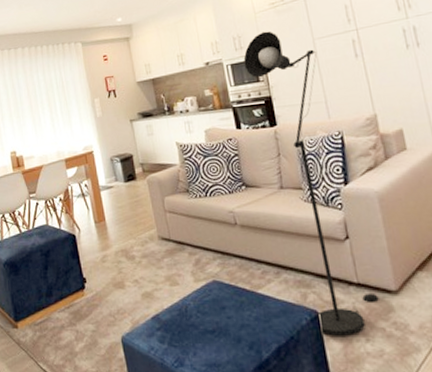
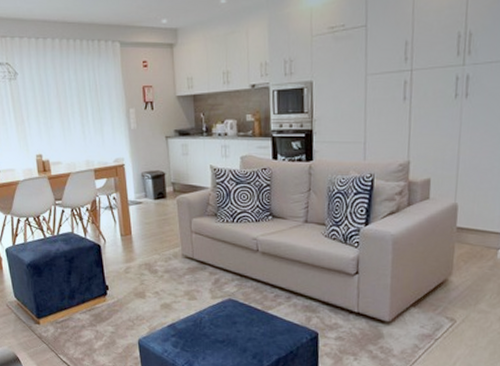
floor lamp: present [243,31,379,336] -> none [291,58,373,354]

